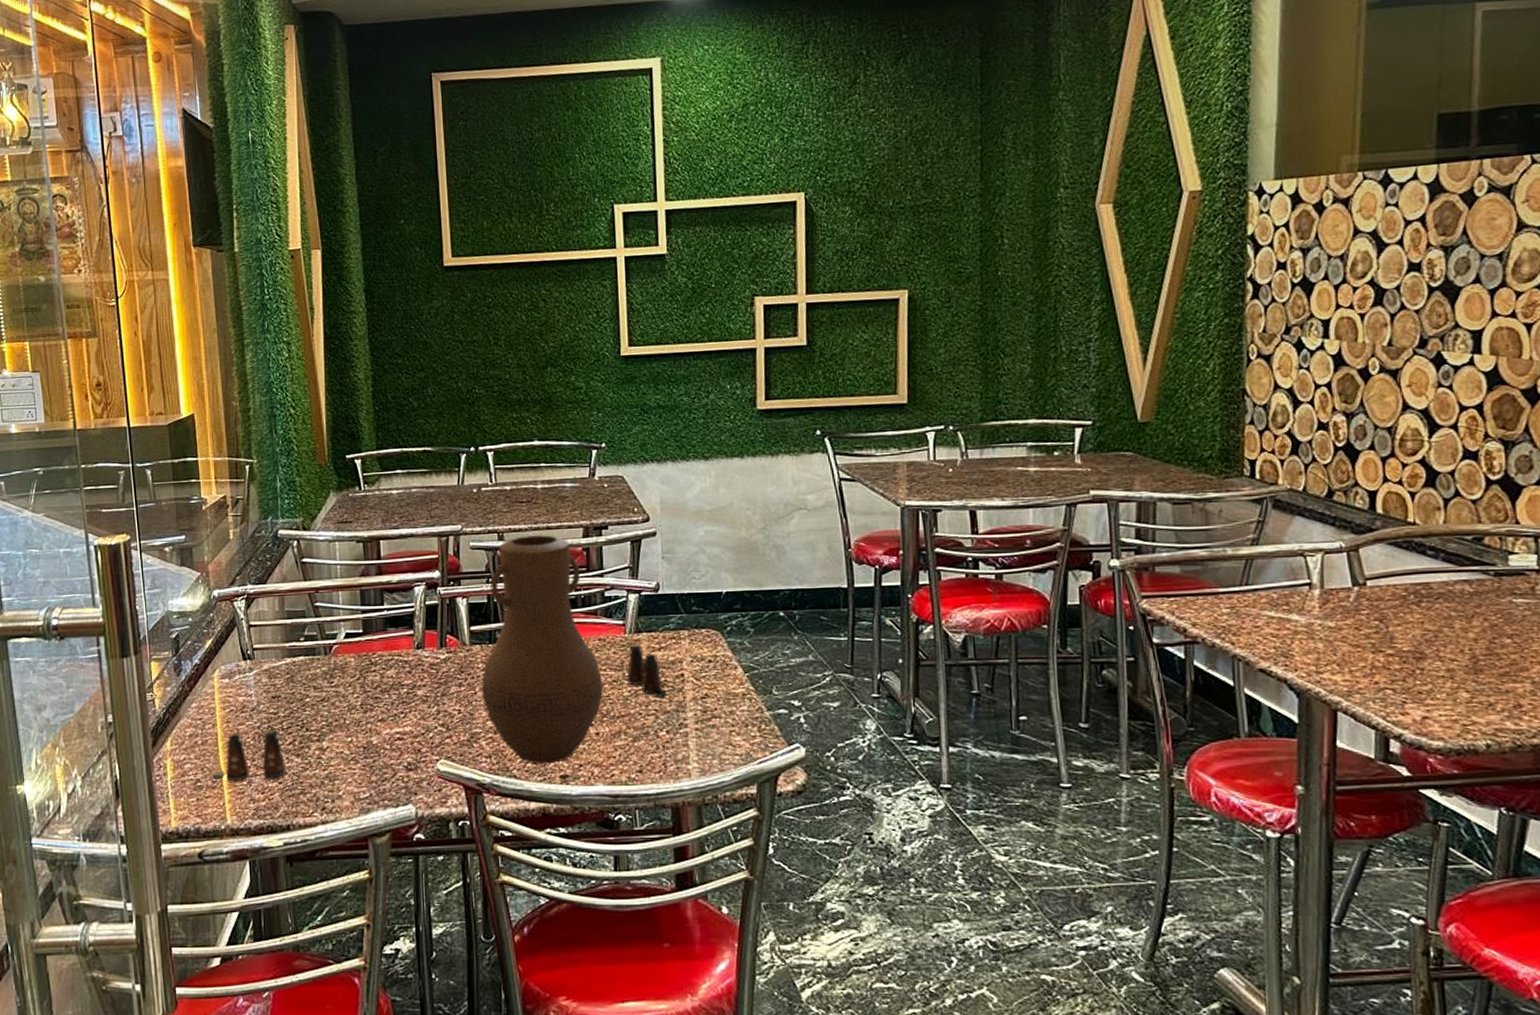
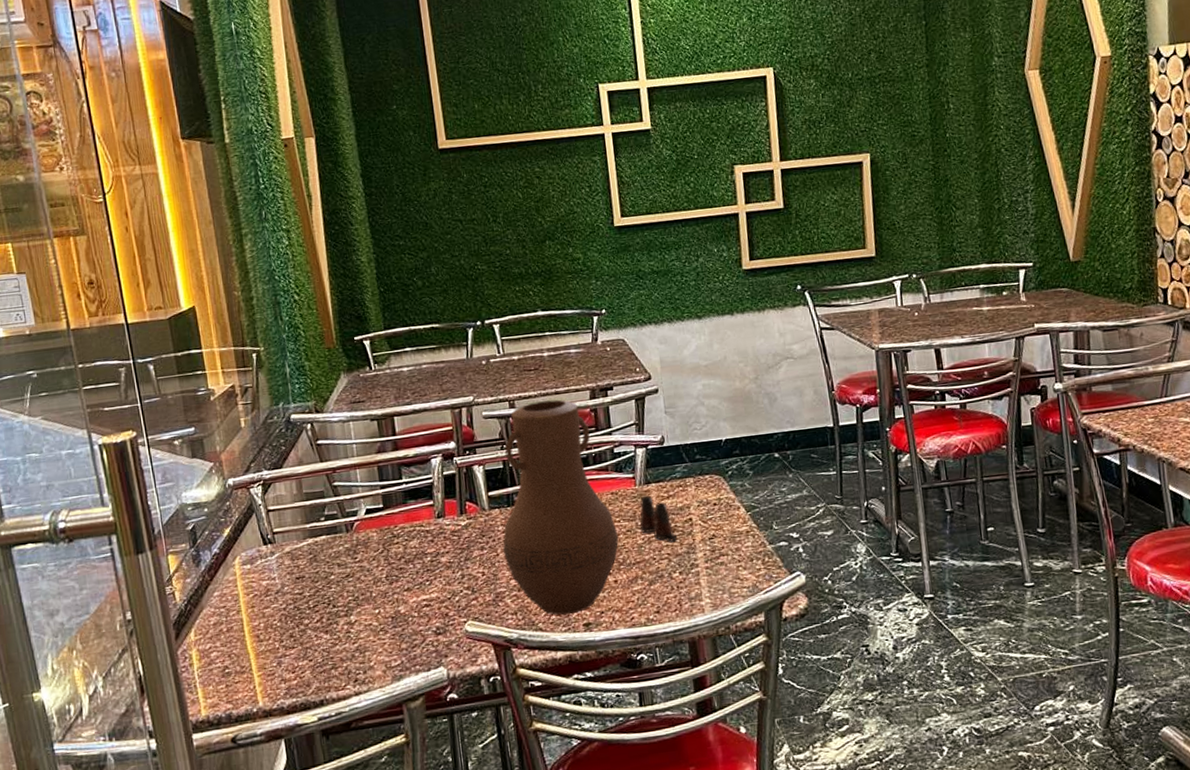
salt shaker: present [211,730,287,782] -> none [239,610,316,665]

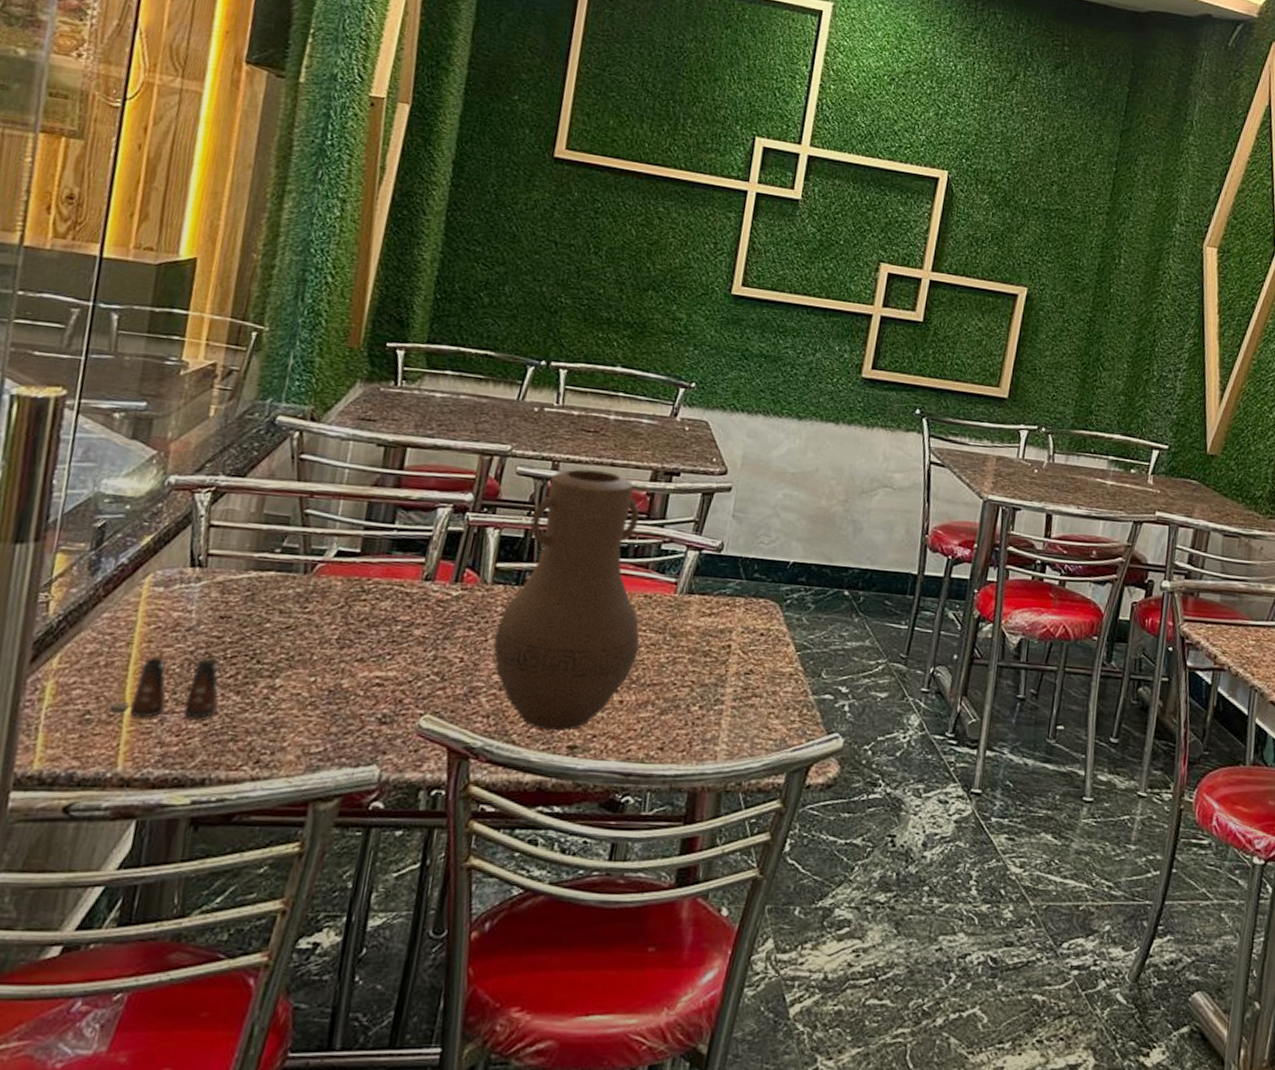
salt shaker: none [239,610,316,665] -> present [108,656,218,719]
salt shaker: present [639,494,678,542] -> none [666,605,709,668]

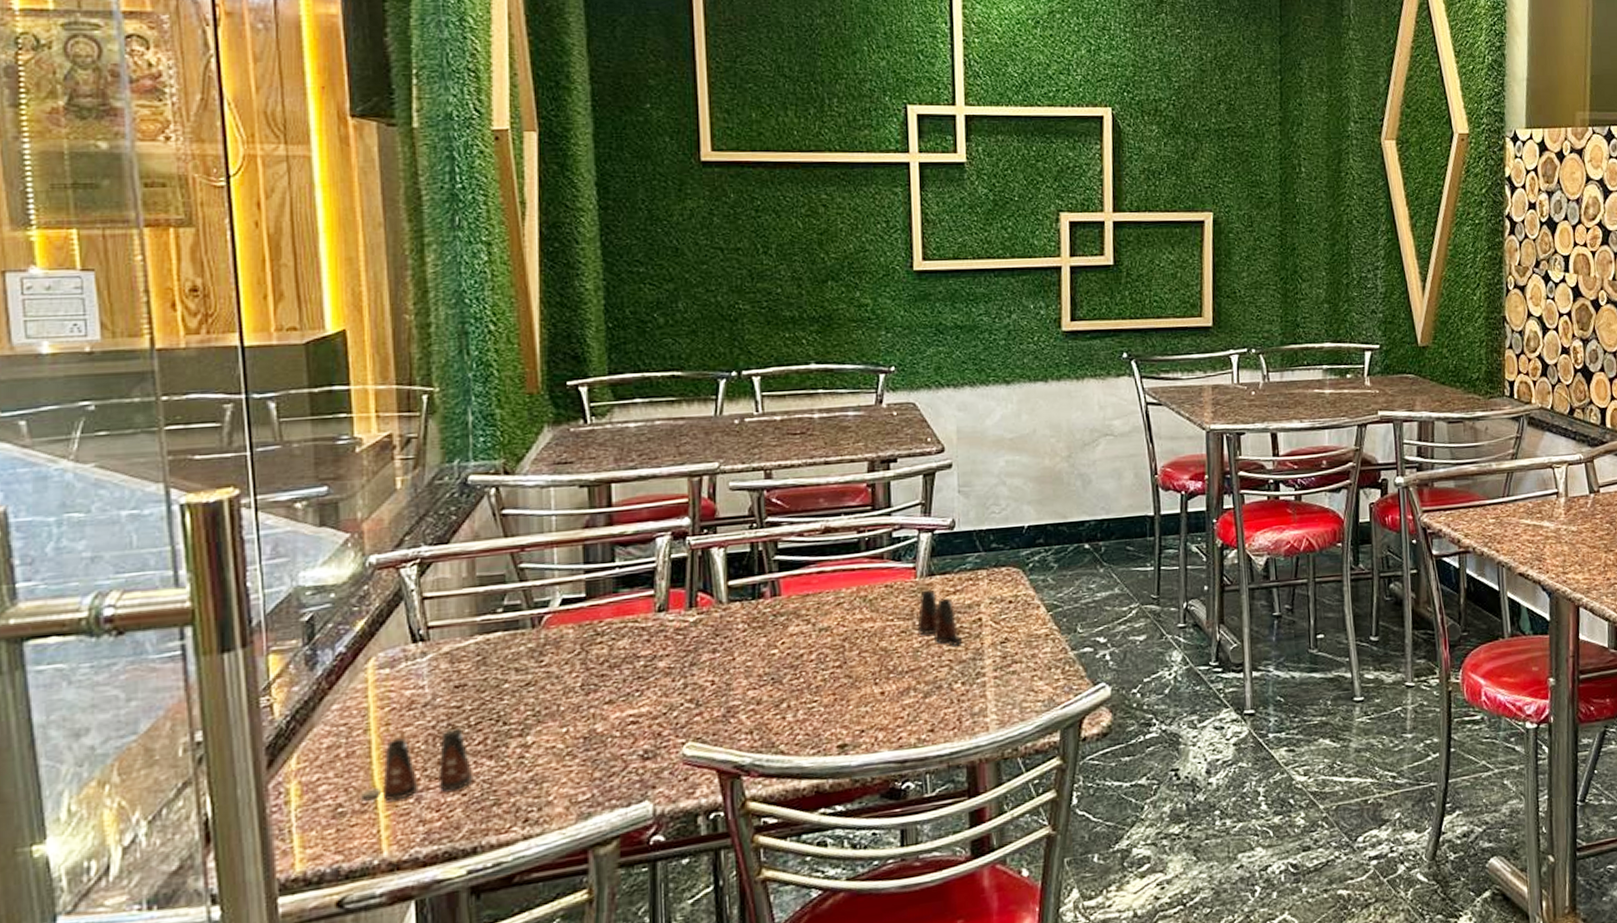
vase: present [493,469,640,732] -> none [740,471,891,735]
salt shaker: none [666,605,709,668] -> present [917,588,963,646]

